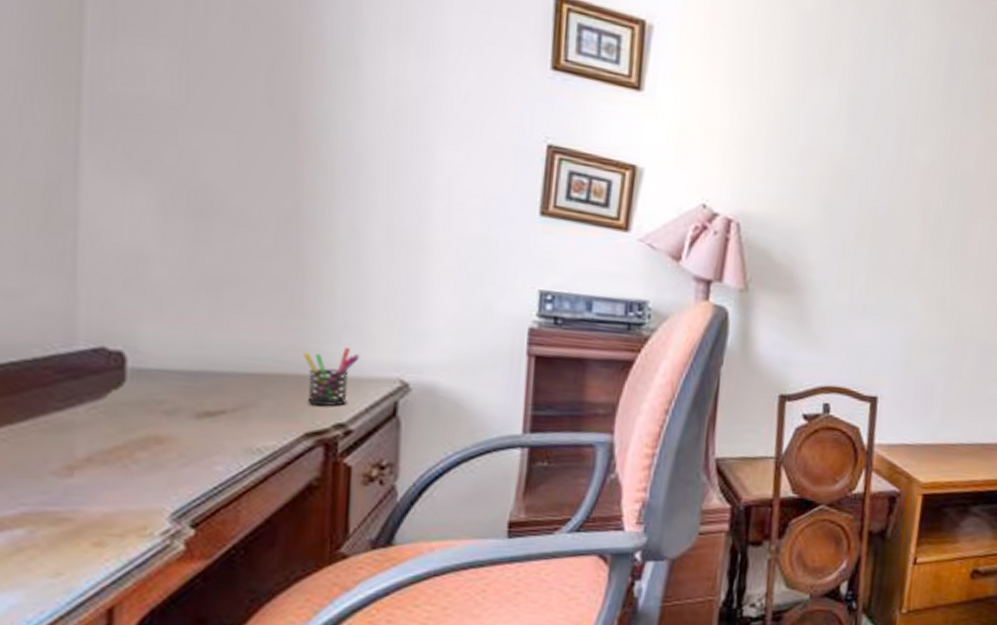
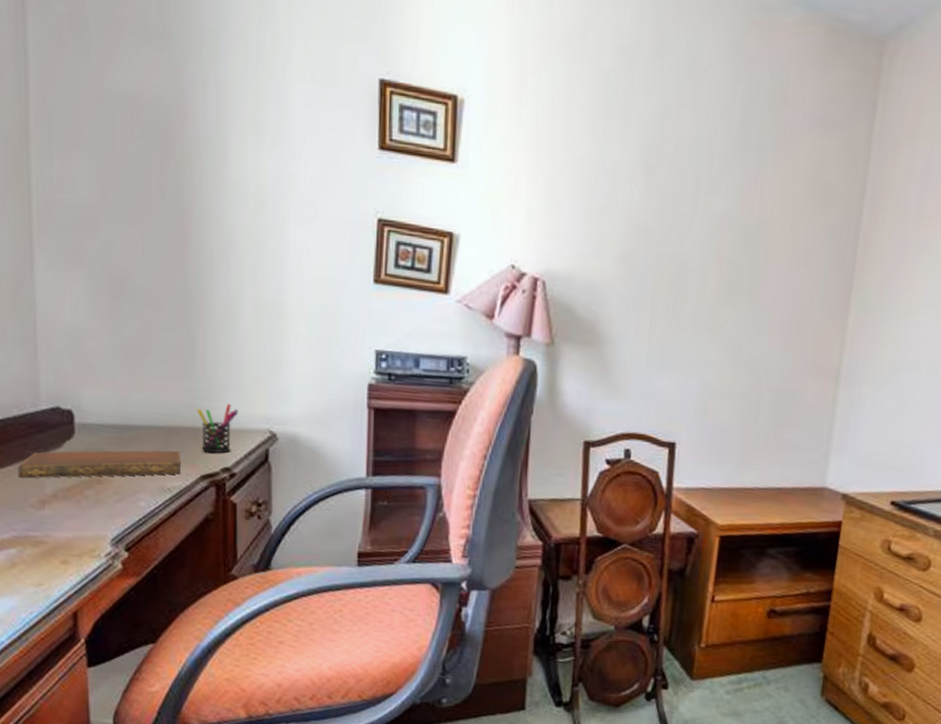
notebook: none [34,402,278,438] -> present [17,450,181,479]

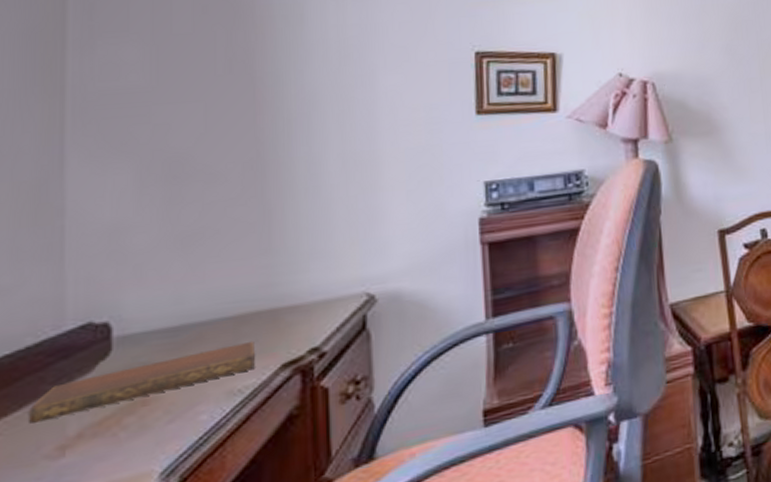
pen holder: present [197,404,239,453] -> none [275,273,327,336]

